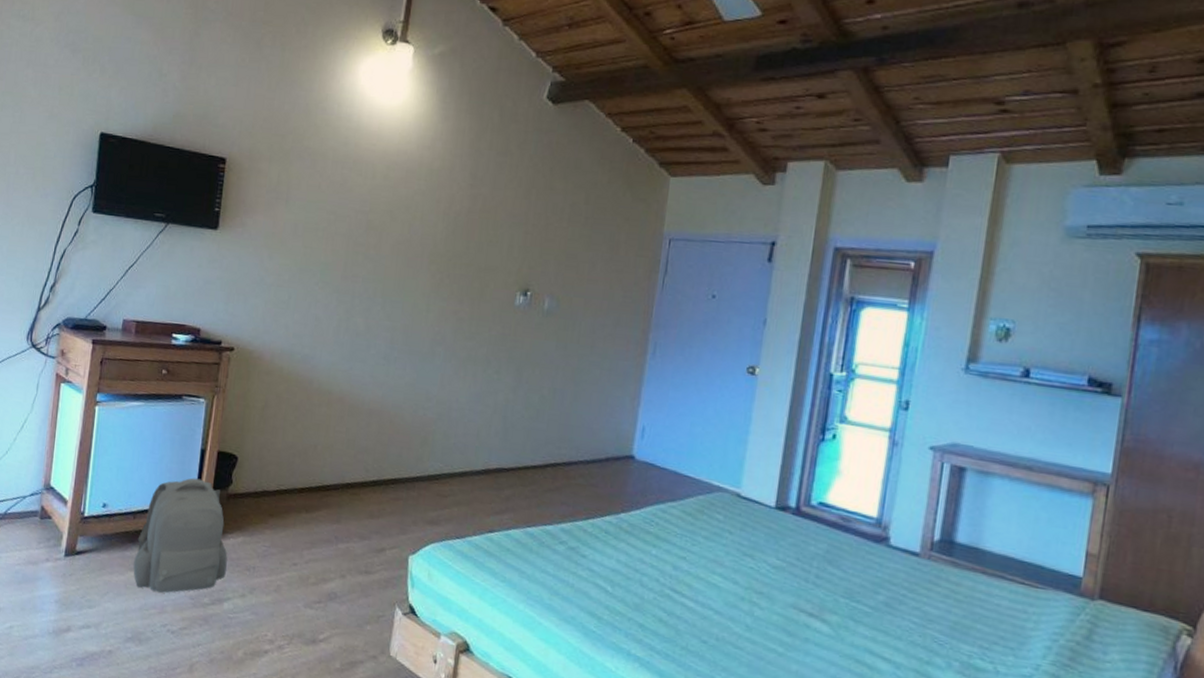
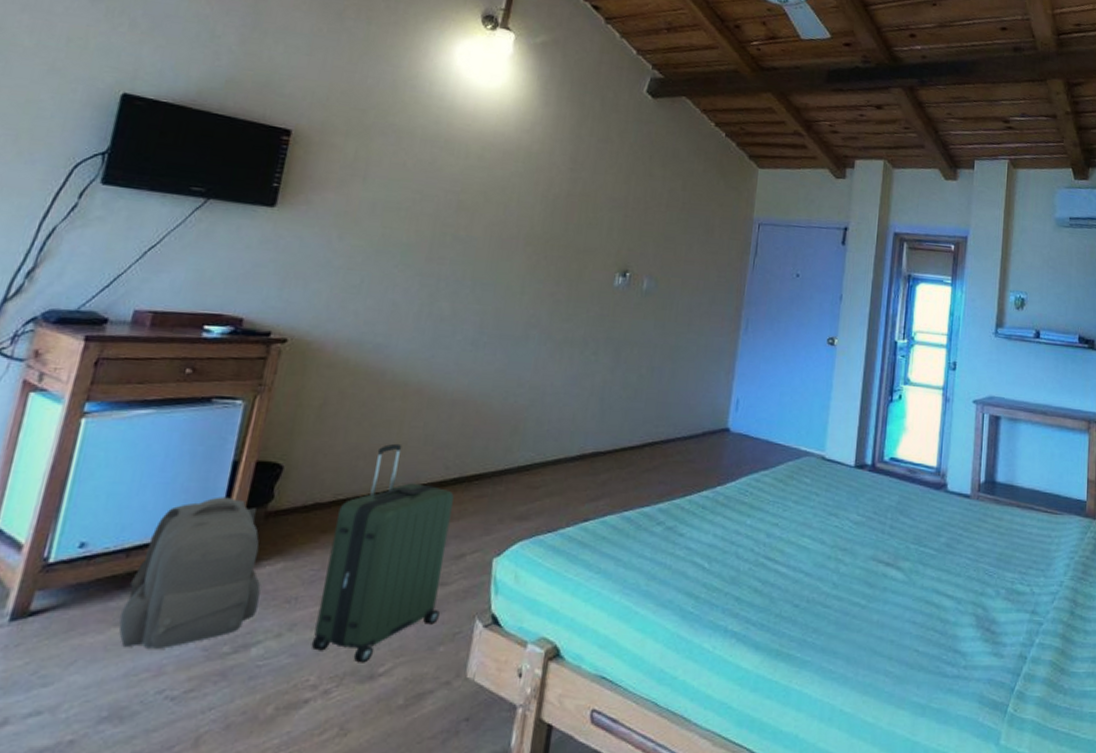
suitcase: none [267,444,374,629] -> present [311,443,454,663]

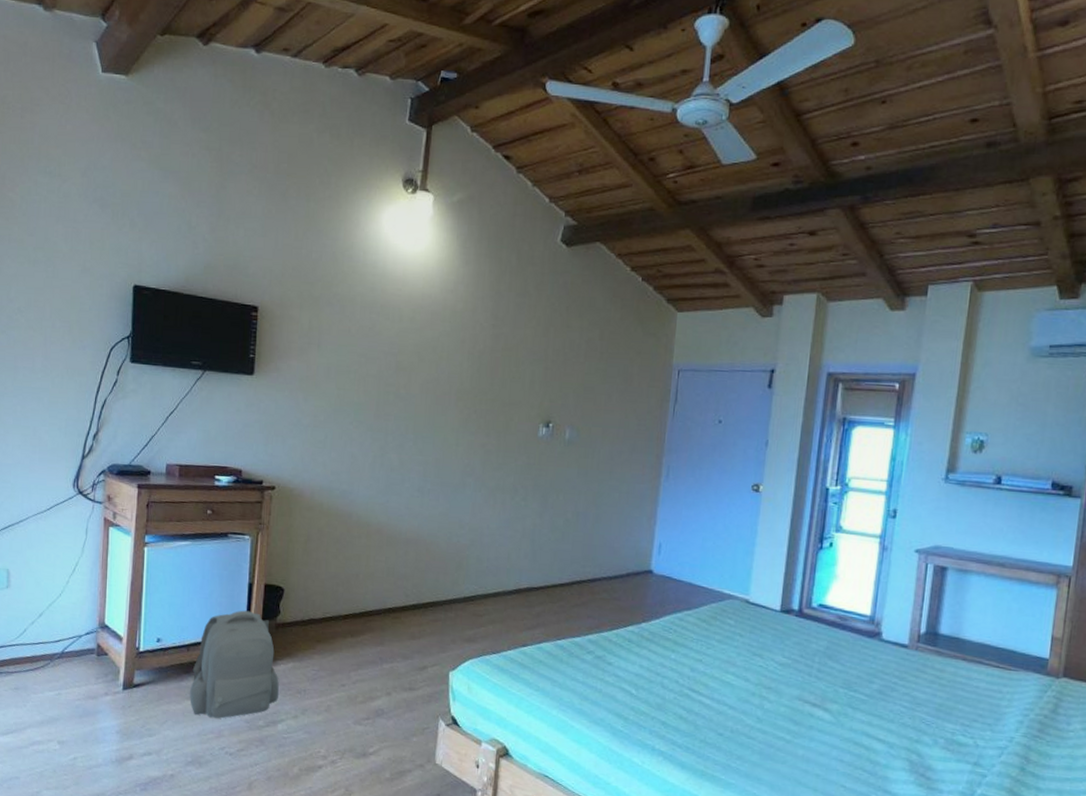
suitcase: present [311,443,454,663] -> none [319,573,414,744]

